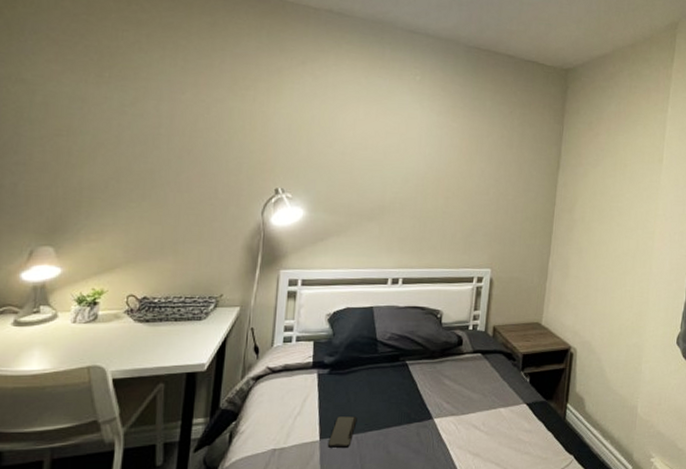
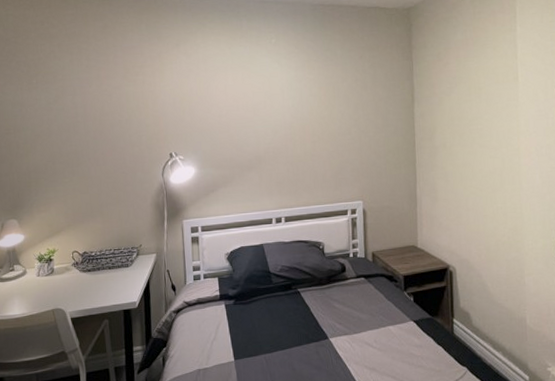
phone: present [327,416,357,448] -> none [241,339,263,367]

